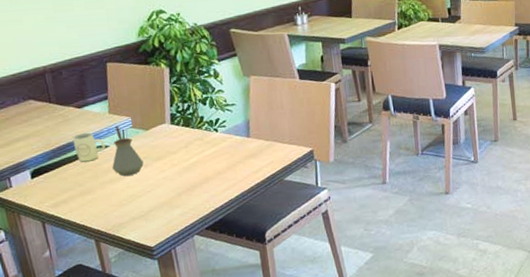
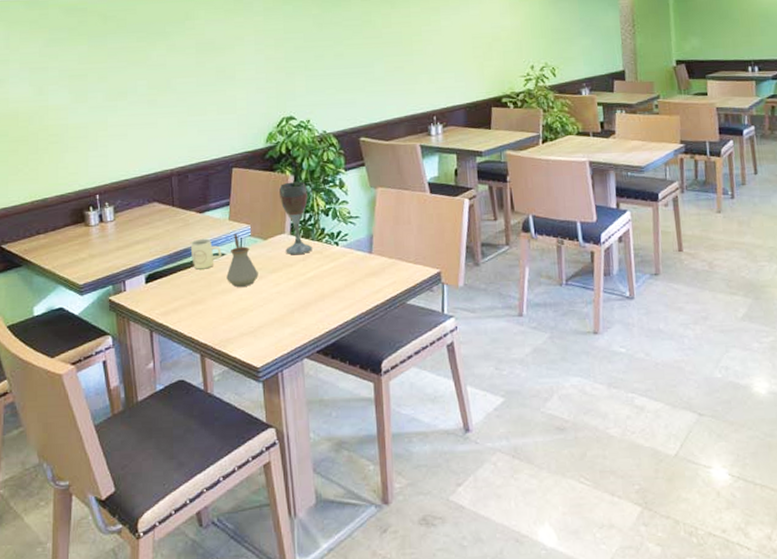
cup: none [156,73,193,143] -> present [279,181,312,254]

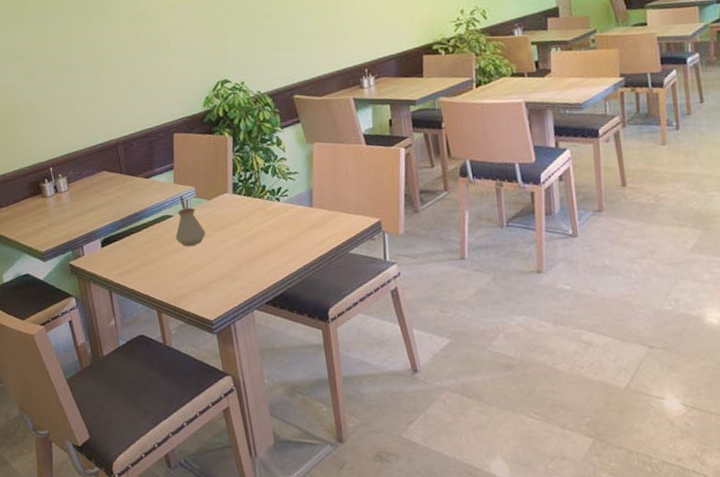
mug: present [190,238,222,270] -> none [139,202,170,232]
cup: present [279,181,312,254] -> none [219,142,255,213]

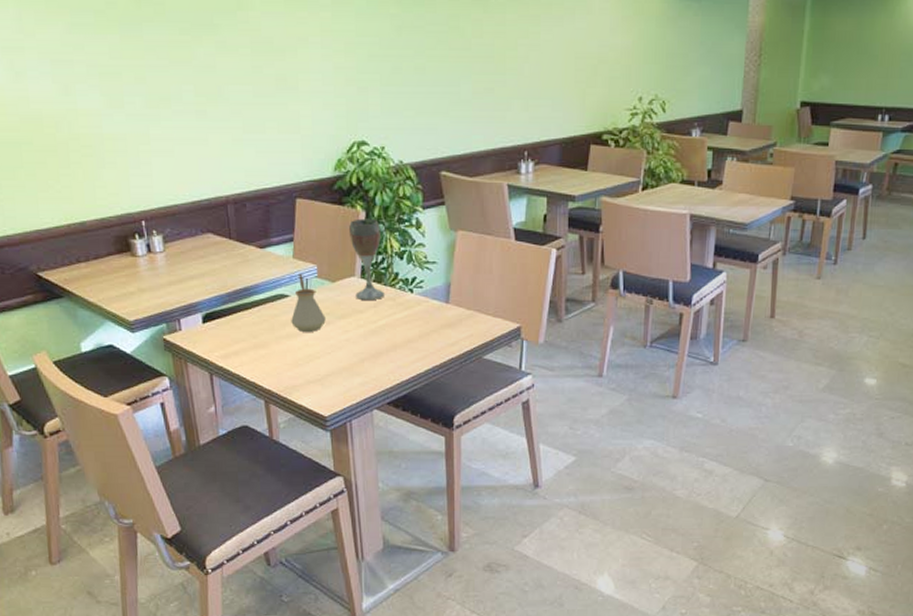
cup: none [219,142,255,213] -> present [349,218,385,300]

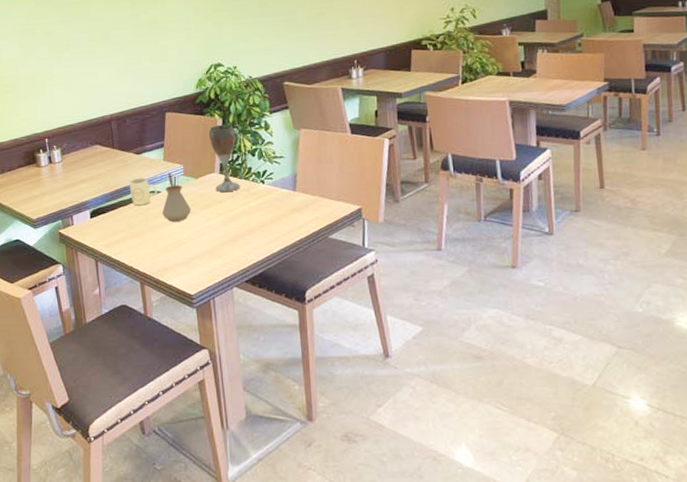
mug: none [250,277,286,311] -> present [129,177,158,206]

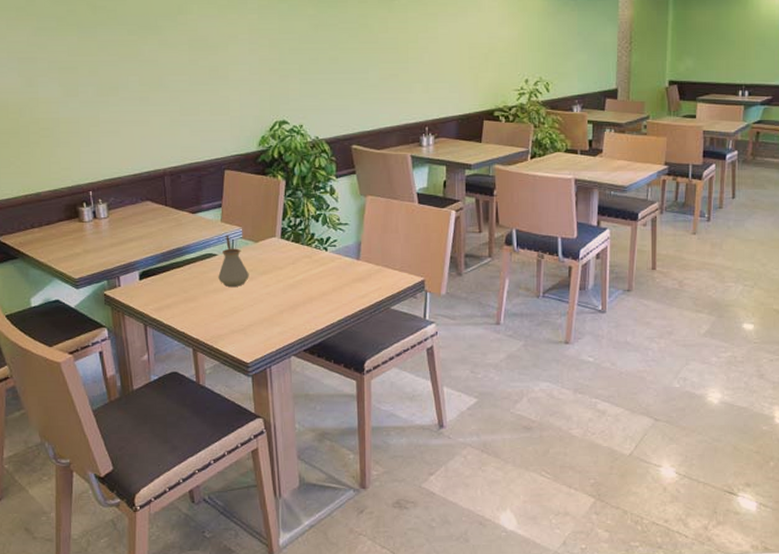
mug: present [129,177,158,206] -> none [183,239,214,268]
cup: present [209,124,240,192] -> none [271,186,302,257]

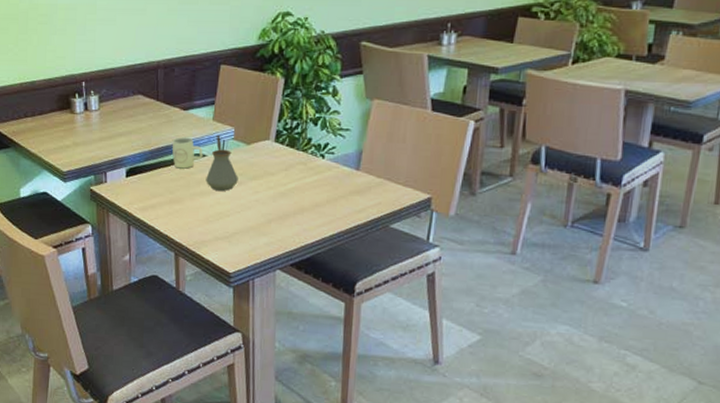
mug: none [183,239,214,268] -> present [171,137,203,169]

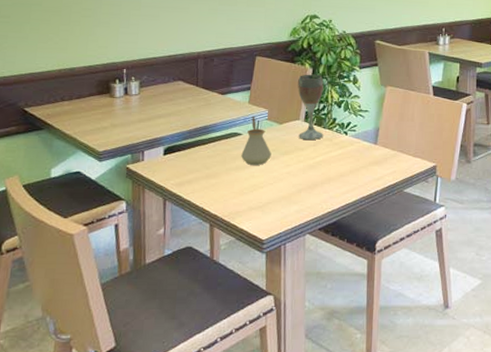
mug: present [171,137,203,169] -> none [209,118,239,146]
cup: none [267,85,298,163] -> present [297,74,324,140]

